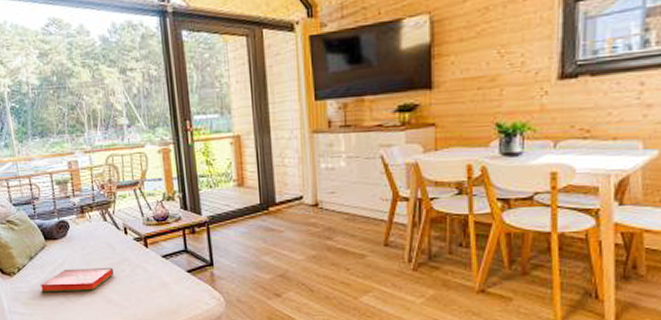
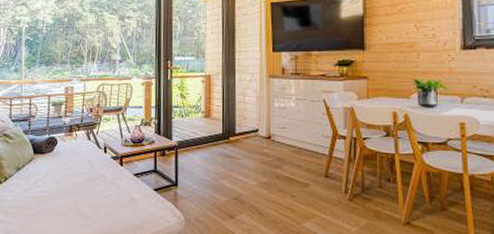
hardback book: present [39,268,114,292] -> none [21,181,89,203]

